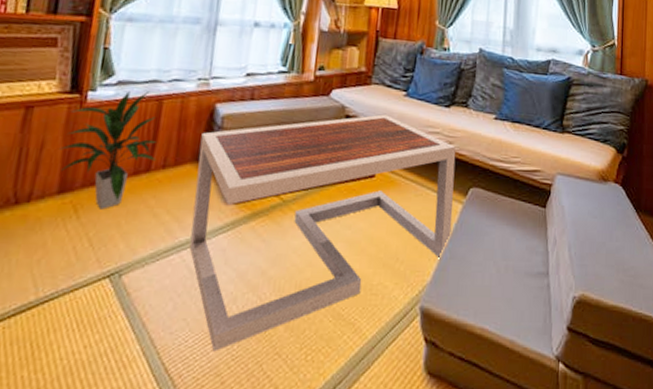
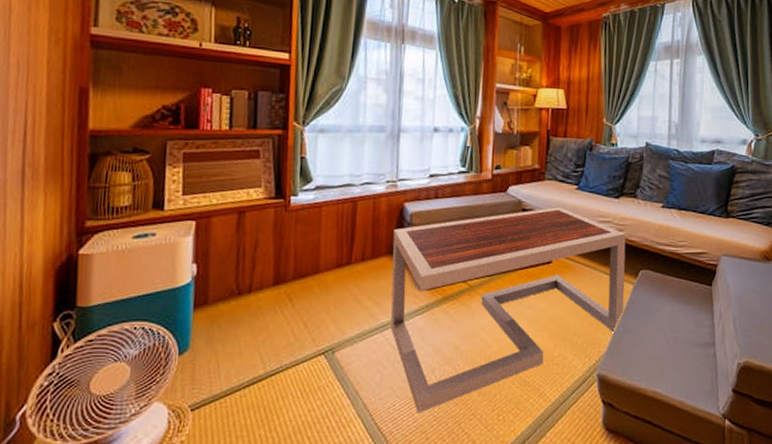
indoor plant: present [60,91,157,210] -> none [271,194,356,298]

